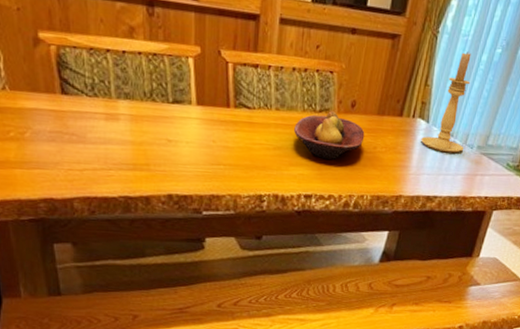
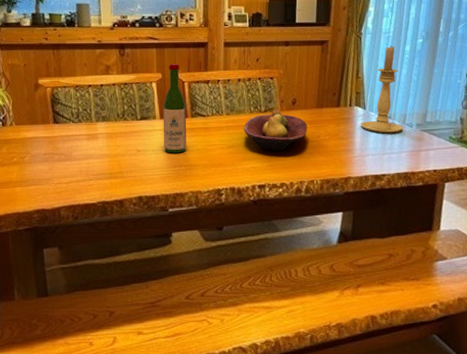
wine bottle: none [199,36,229,149] -> present [163,64,186,153]

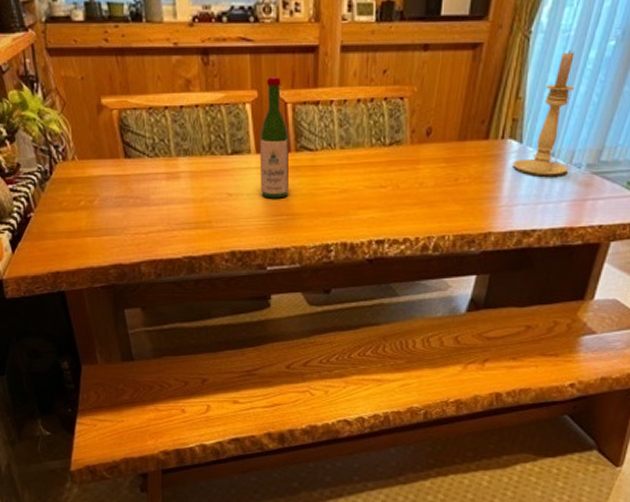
fruit bowl: present [244,110,308,151] -> none [362,142,444,198]

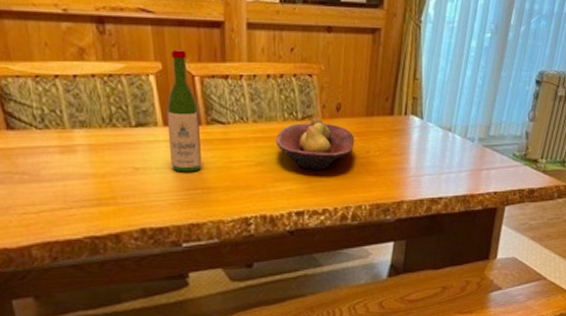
fruit bowl: none [362,142,444,198] -> present [276,117,355,170]
candle holder: present [513,50,575,177] -> none [417,39,465,149]

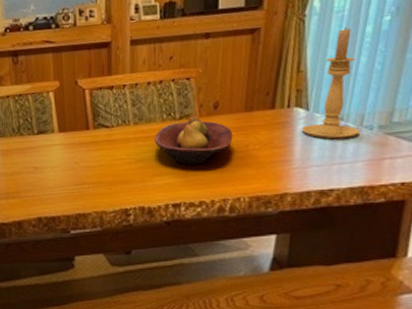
wine bottle: present [166,50,202,172] -> none [61,69,89,170]
candle holder: none [417,39,465,149] -> present [302,27,361,139]

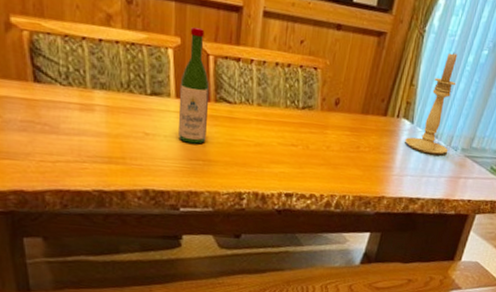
wine bottle: none [61,69,89,170] -> present [178,27,209,144]
fruit bowl: present [155,116,233,165] -> none [276,108,348,158]

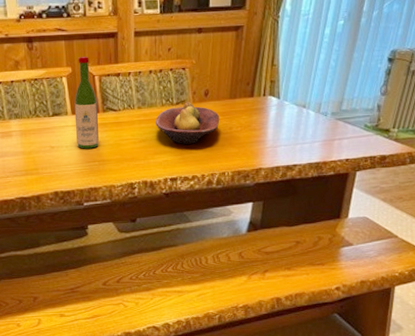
fruit bowl: none [276,108,348,158] -> present [156,102,220,144]
candle holder: present [405,52,458,155] -> none [274,29,318,123]

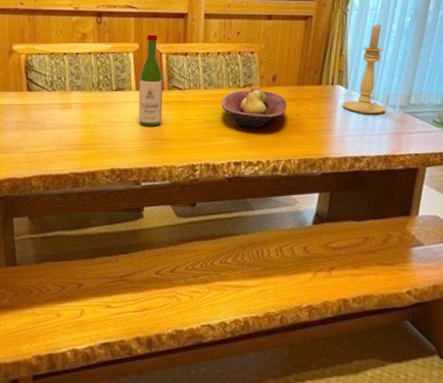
candle holder: none [274,29,318,123] -> present [342,23,387,114]

